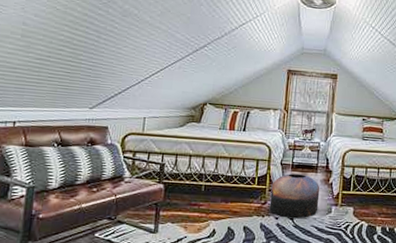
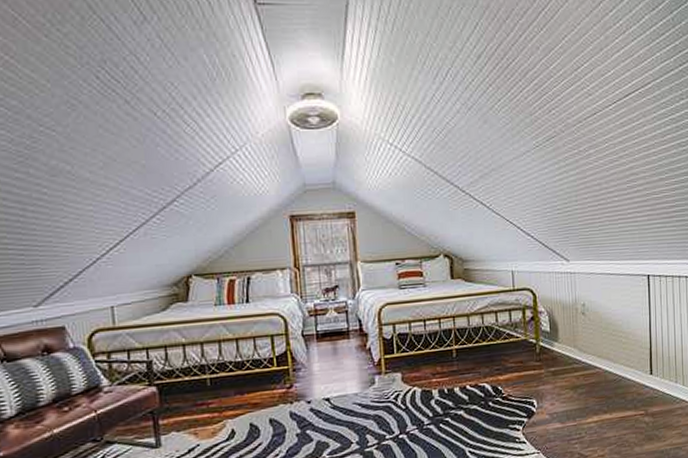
pouf: present [269,174,320,219] -> none [295,343,359,399]

